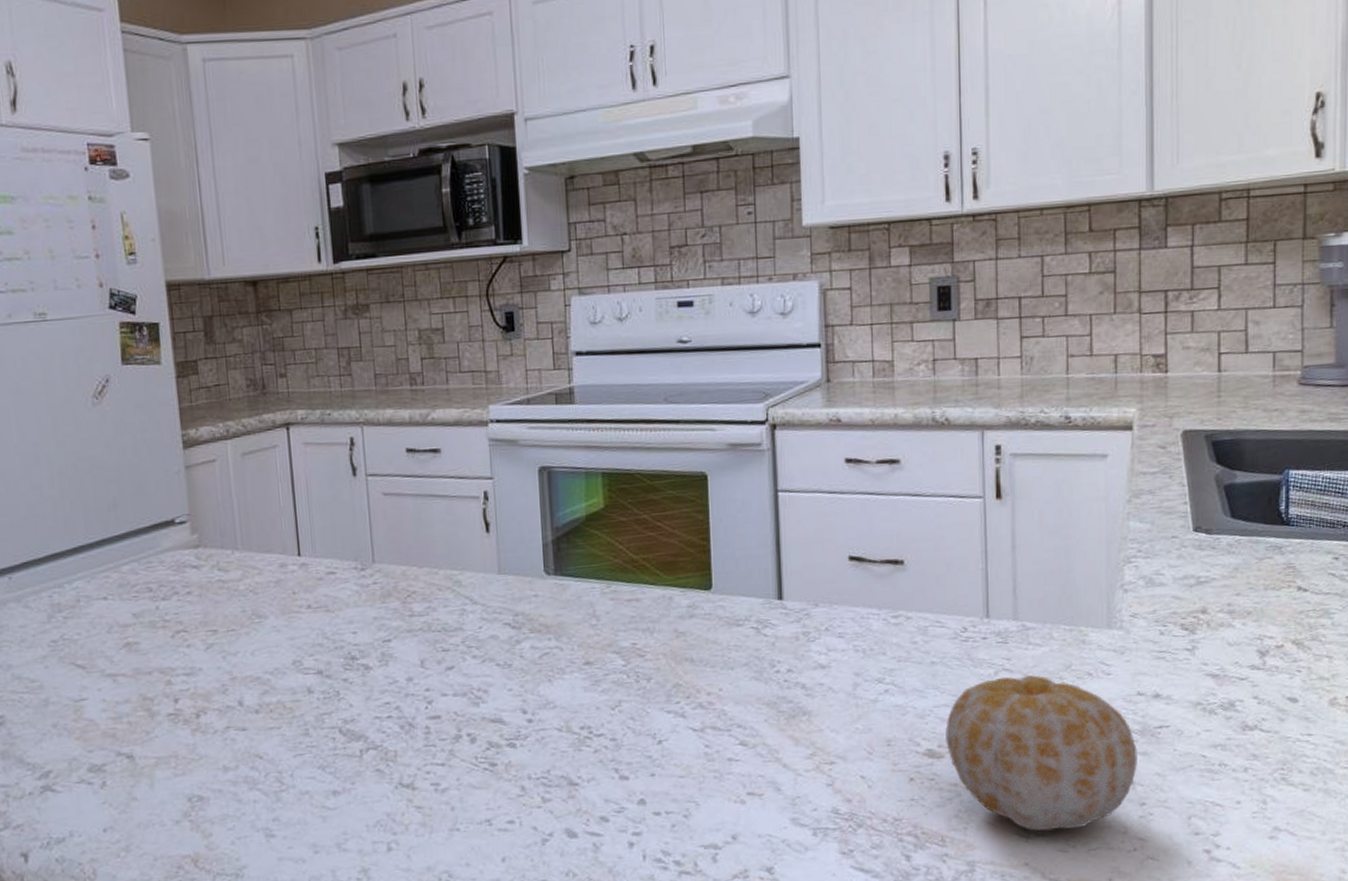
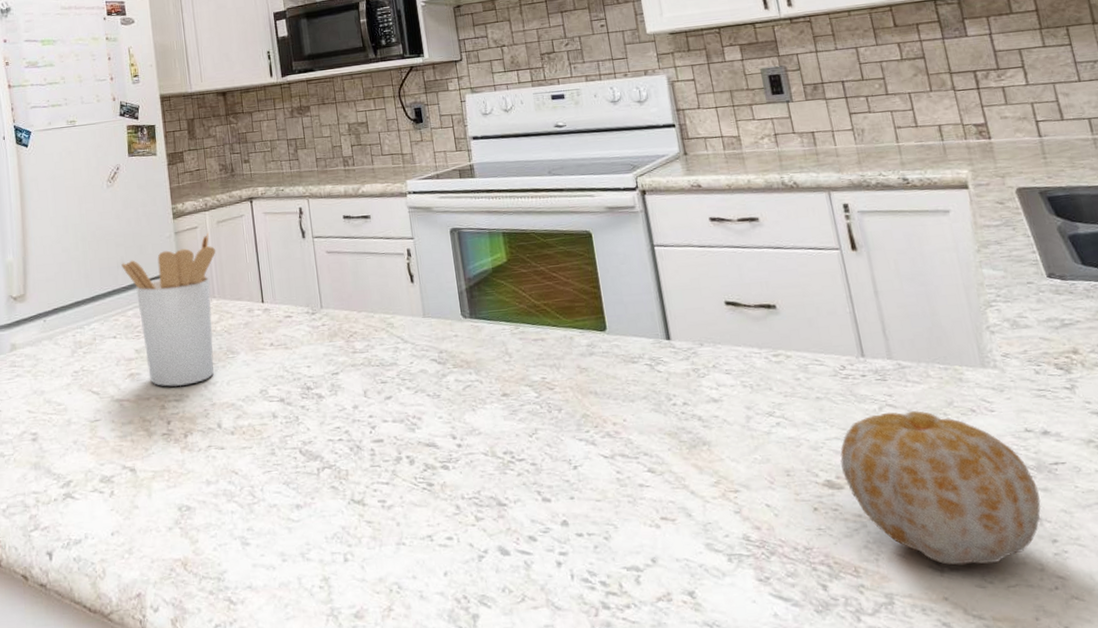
utensil holder: none [113,465,240,658] -> present [121,231,216,387]

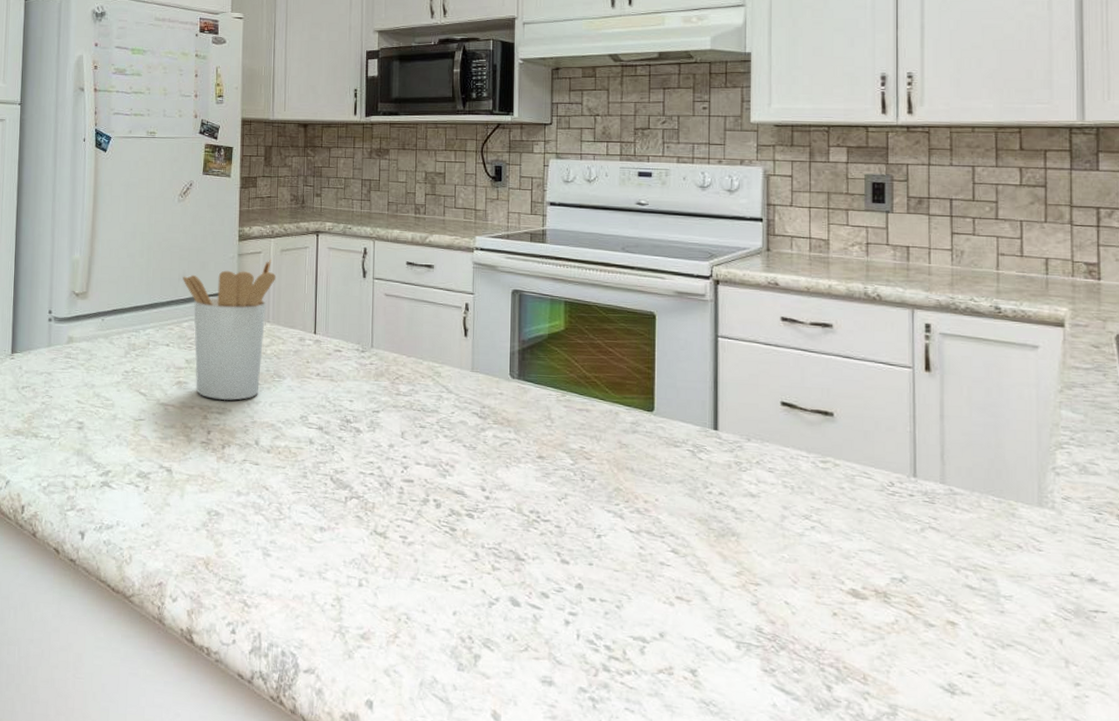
fruit: present [840,411,1041,566] -> none [869,534,1071,695]

